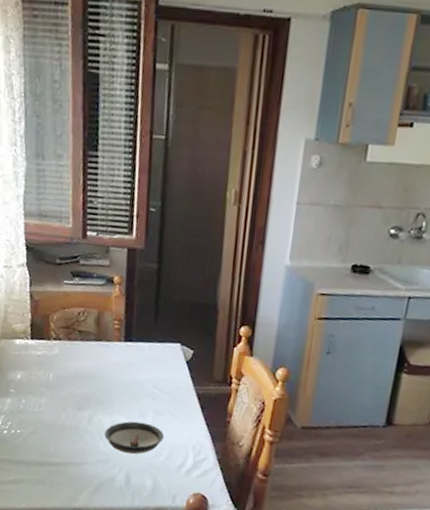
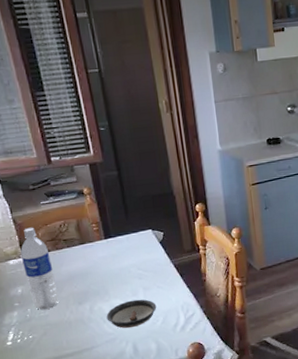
water bottle: none [28,306,60,405] -> present [20,227,59,310]

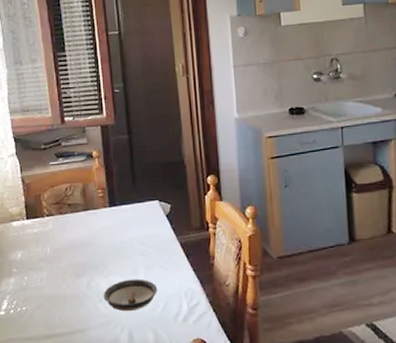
water bottle: present [20,227,59,310] -> none [24,188,57,279]

